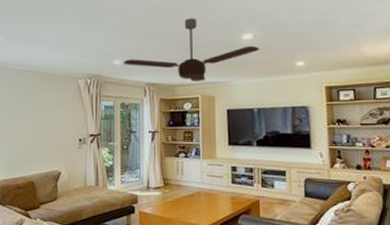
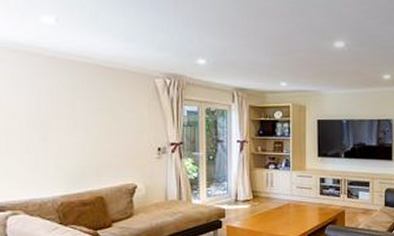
ceiling fan: present [124,18,259,81] -> none [209,18,350,89]

